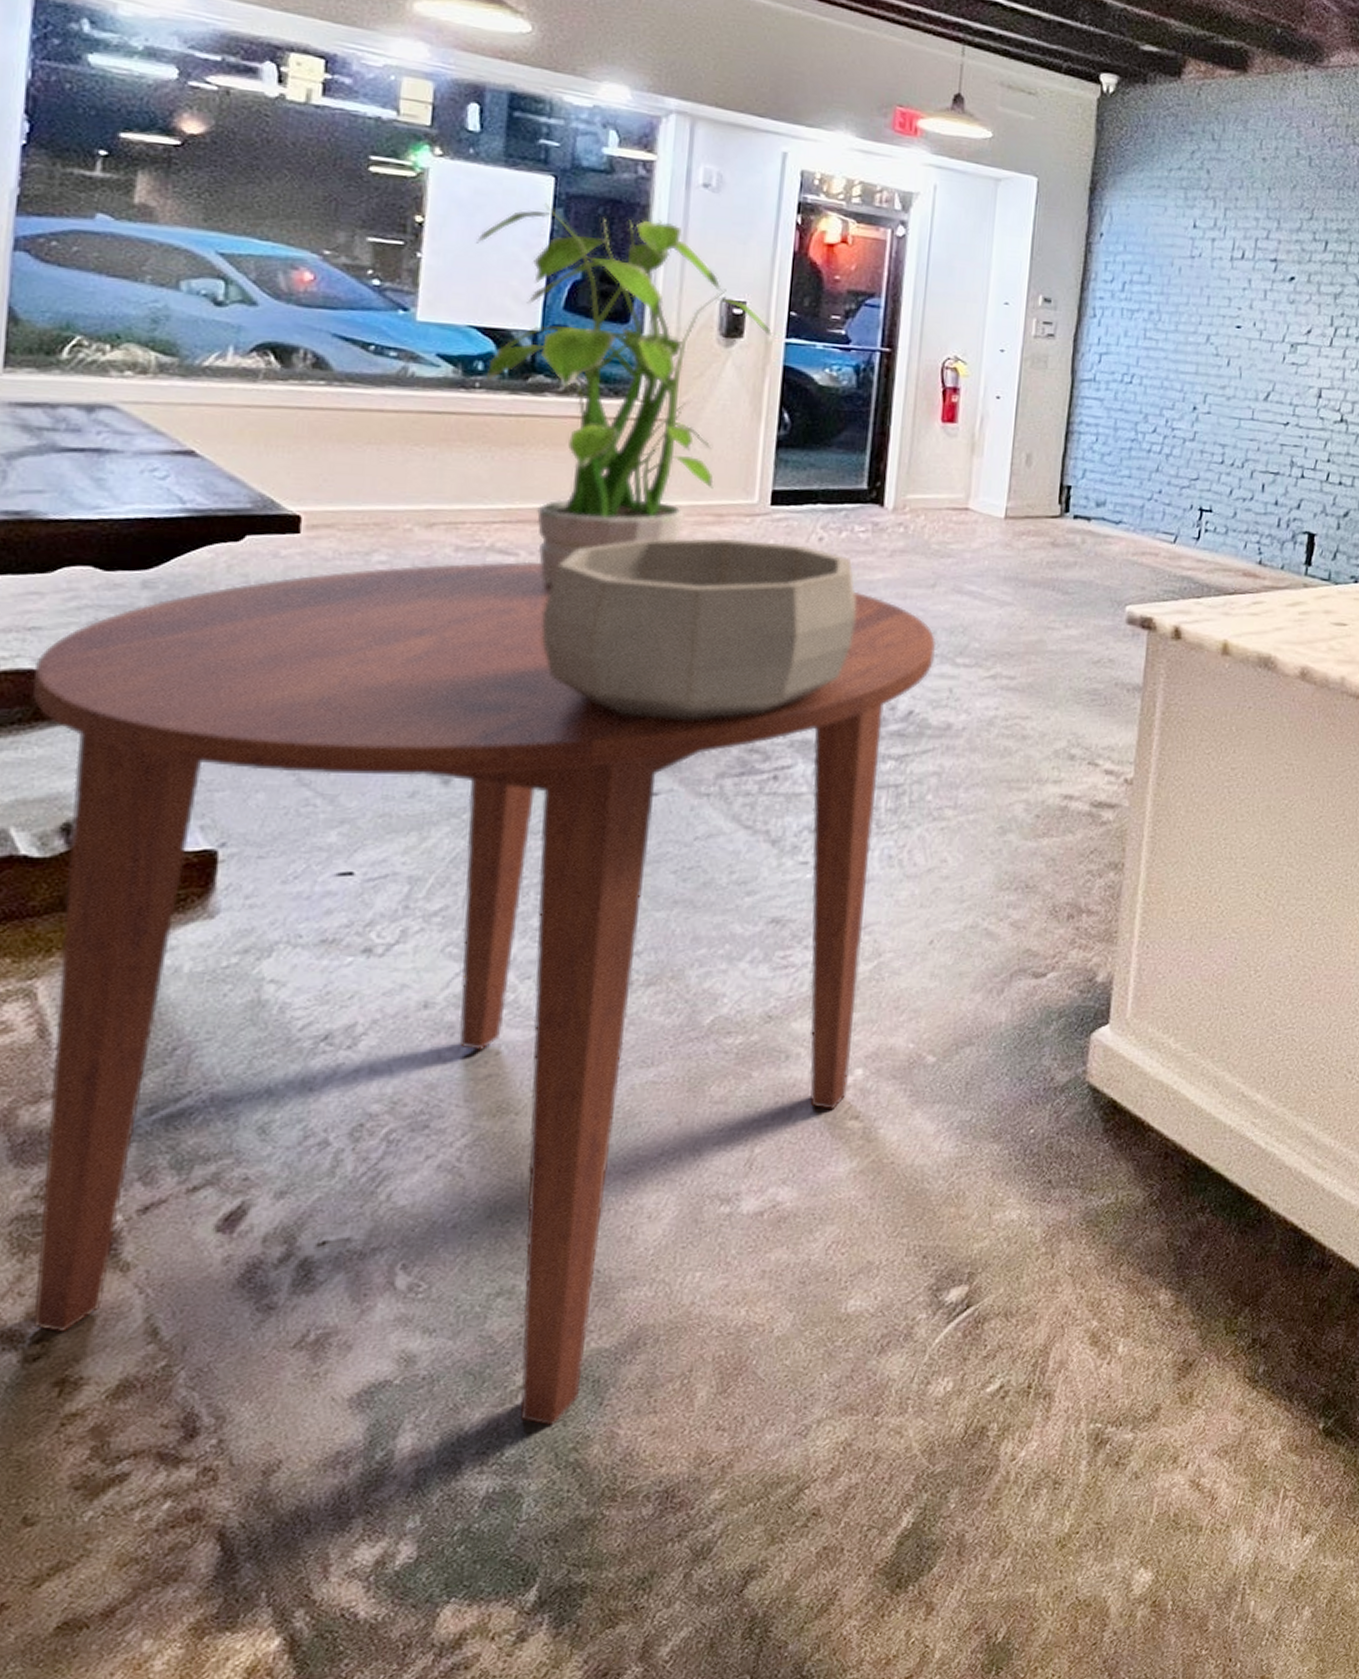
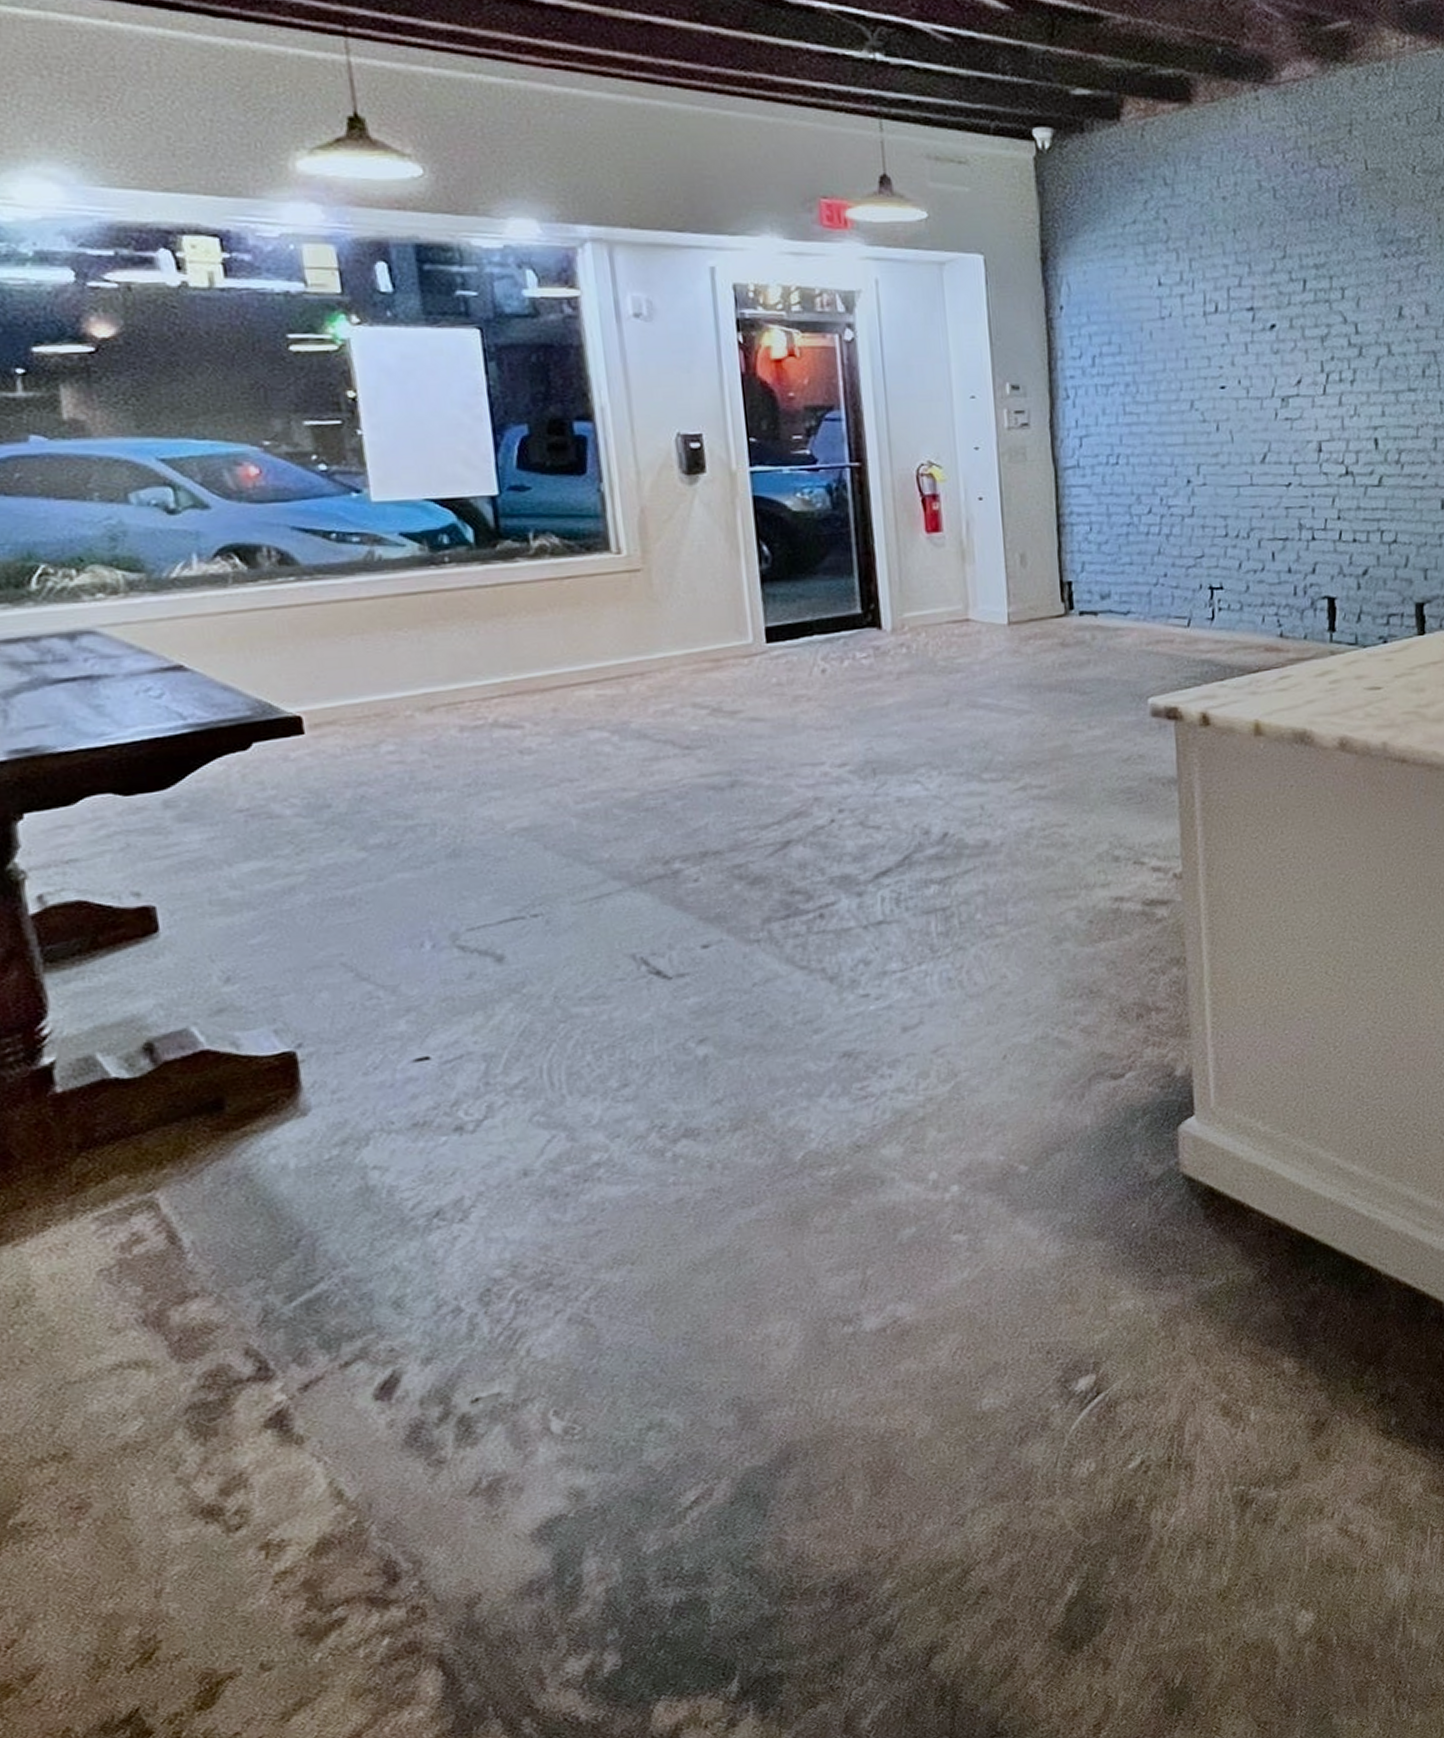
dining table: present [31,561,937,1426] -> none [79,719,961,1540]
potted plant: present [475,203,773,587] -> none [413,358,737,755]
decorative bowl: present [541,537,856,721] -> none [559,679,874,873]

